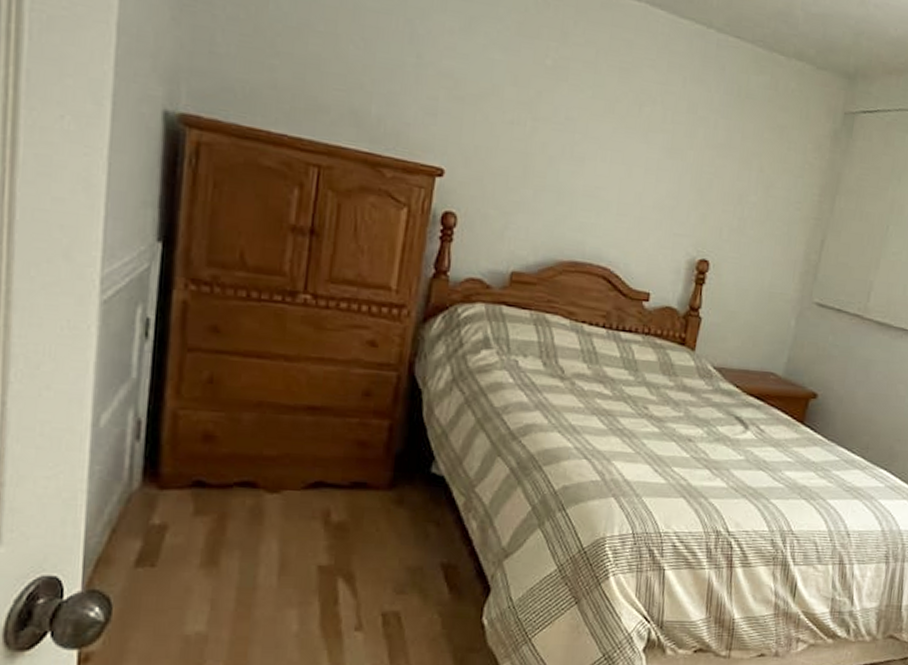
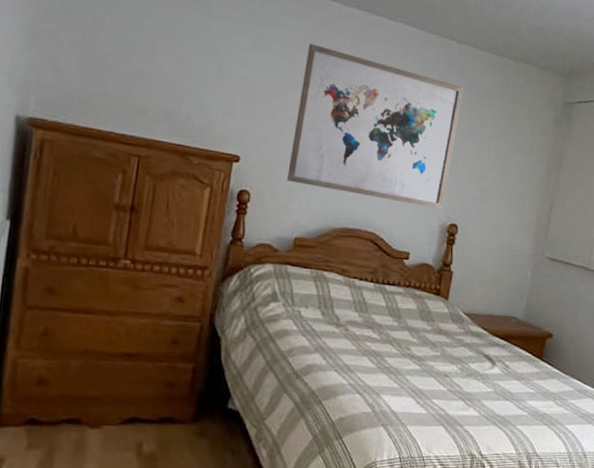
wall art: none [502,27,723,241] -> present [287,44,465,209]

